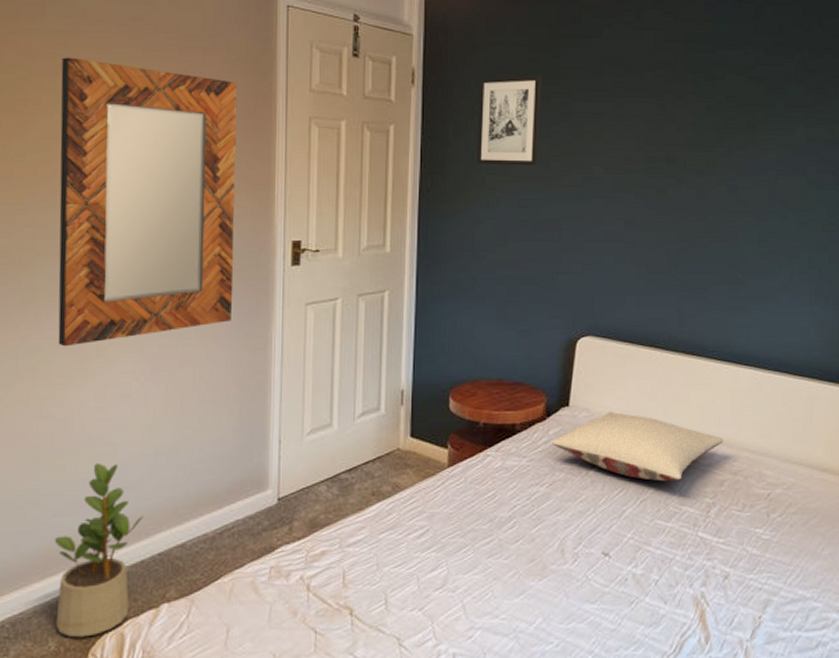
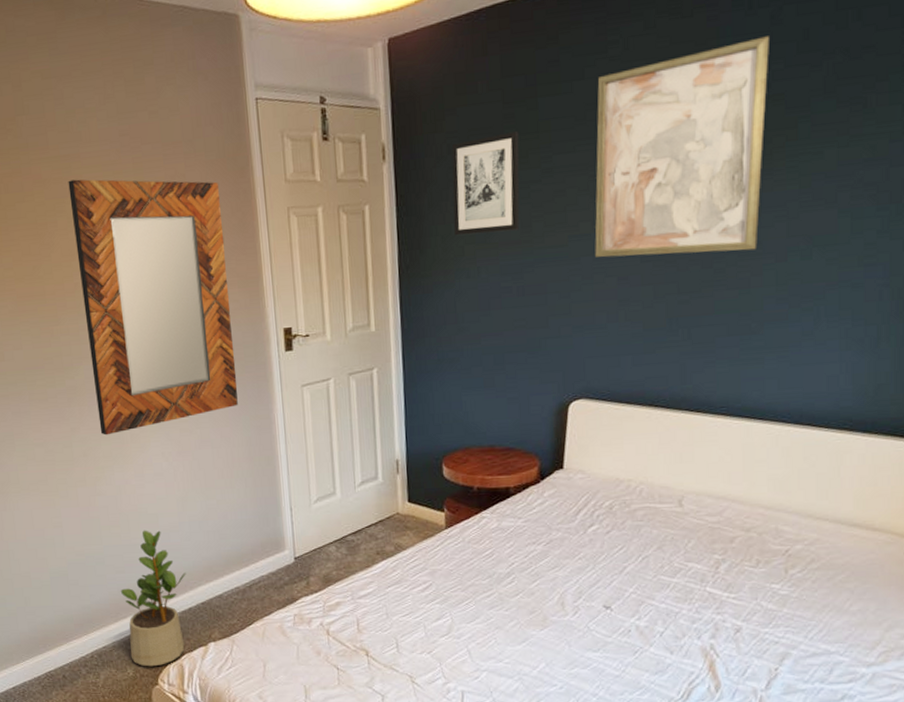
pillow: present [552,412,724,482] -> none [548,473,734,539]
wall art: none [606,26,754,208] -> present [595,36,771,258]

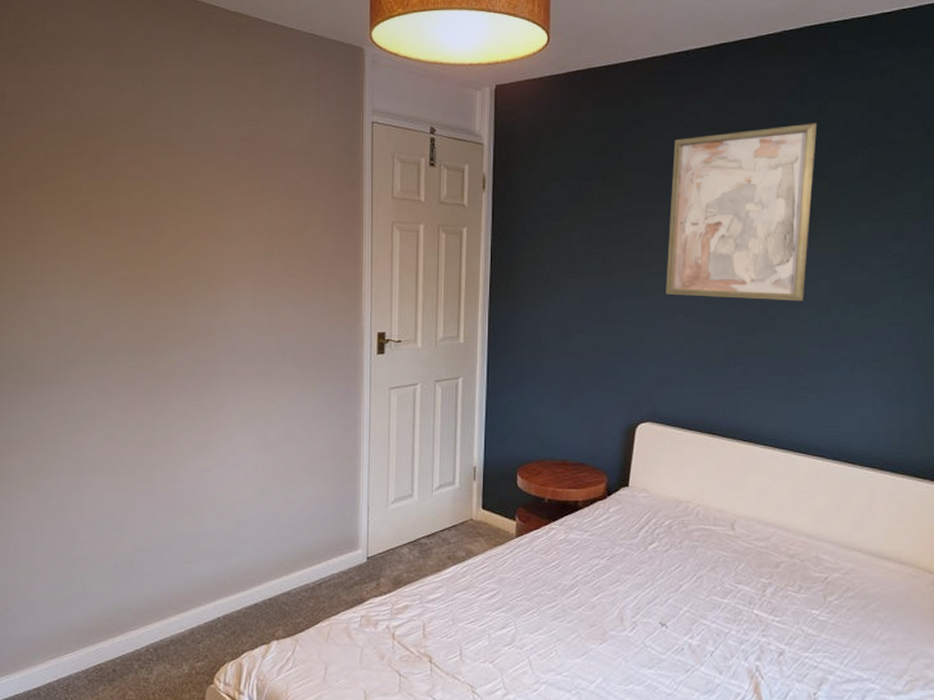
home mirror: present [68,179,238,435] -> none [185,175,330,421]
potted plant: present [120,530,186,667] -> none [186,519,256,664]
wall art: present [451,131,520,236] -> none [542,177,604,263]

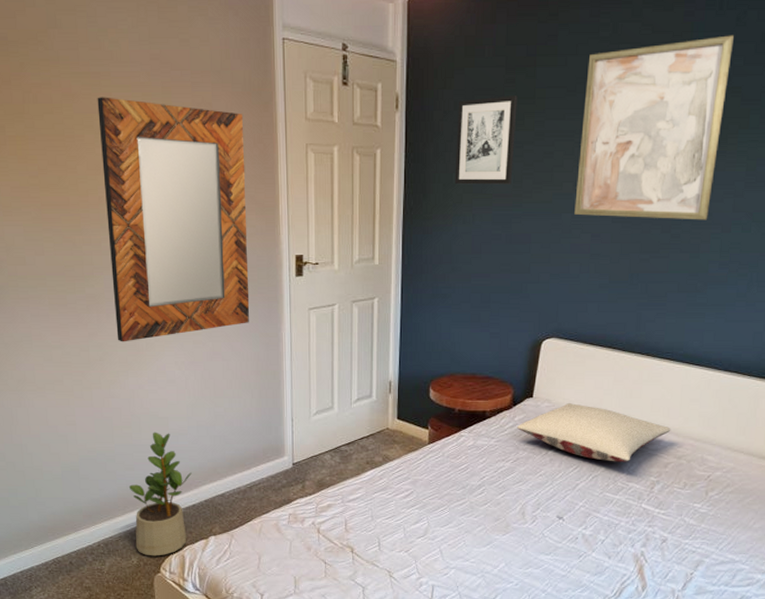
home mirror: none [185,175,330,421] -> present [97,97,250,342]
potted plant: none [186,519,256,664] -> present [128,432,192,556]
wall art: none [542,177,604,263] -> present [454,95,518,185]
pillow: none [613,494,781,561] -> present [517,403,671,462]

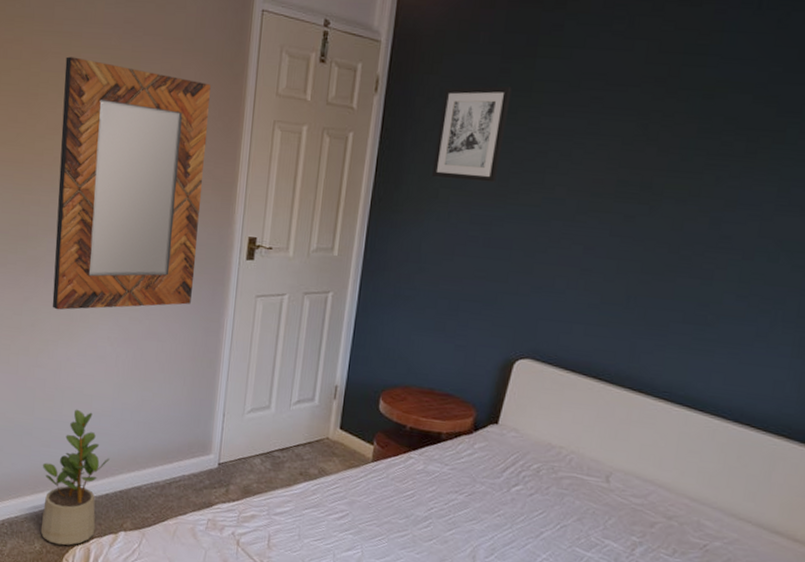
pillow: present [517,403,671,462] -> none [476,436,662,515]
wall art: present [574,35,735,220] -> none [566,38,774,244]

